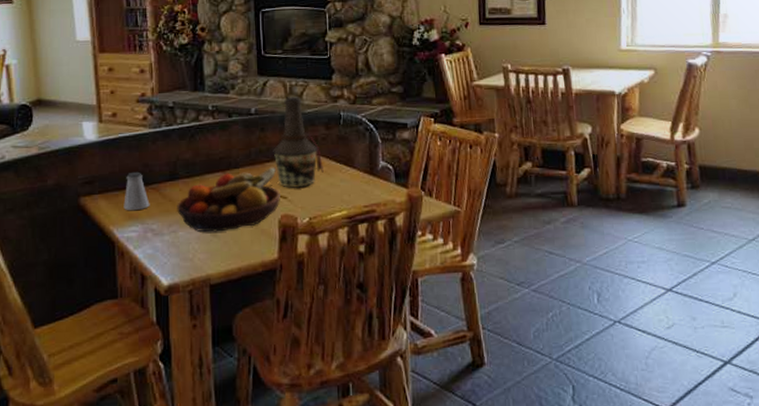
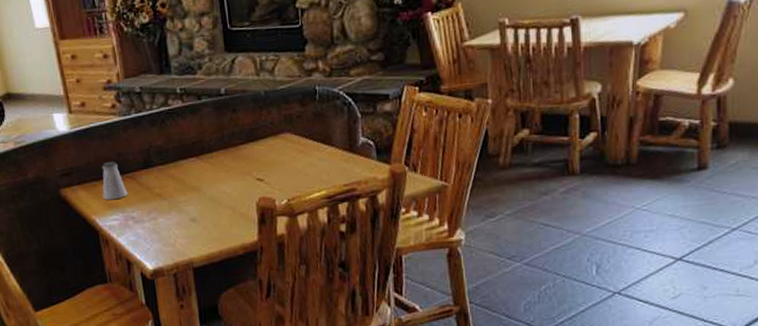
fruit bowl: present [177,166,280,232] -> none [154,148,257,218]
bottle: present [273,95,324,189] -> none [246,71,300,171]

